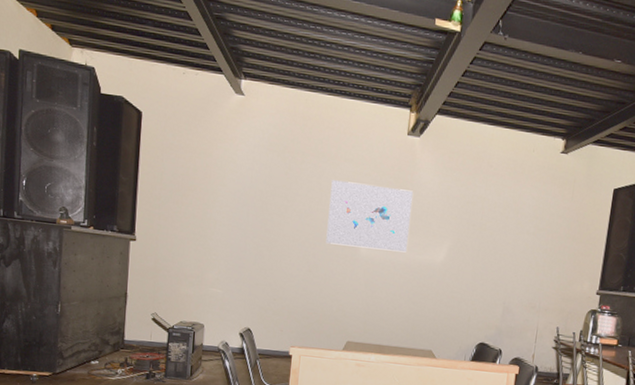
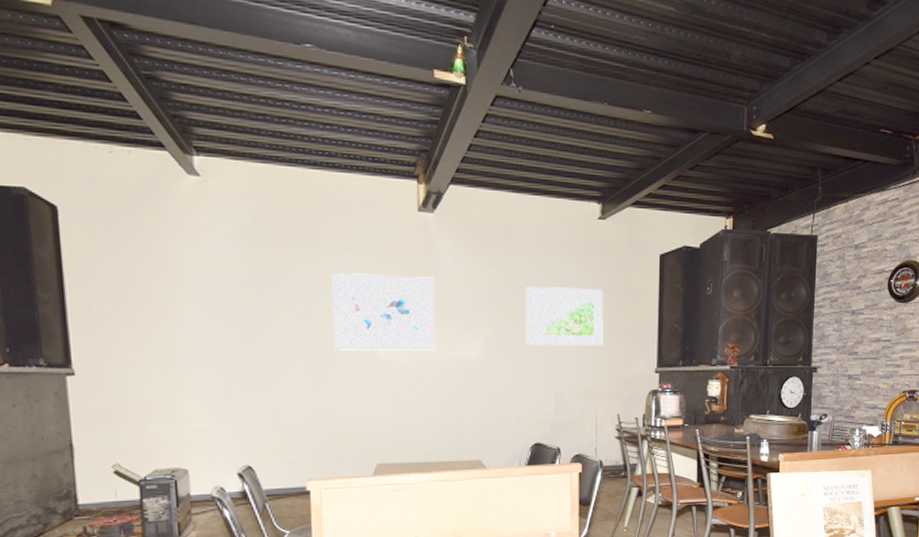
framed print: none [483,206,558,264] -> present [525,287,603,345]

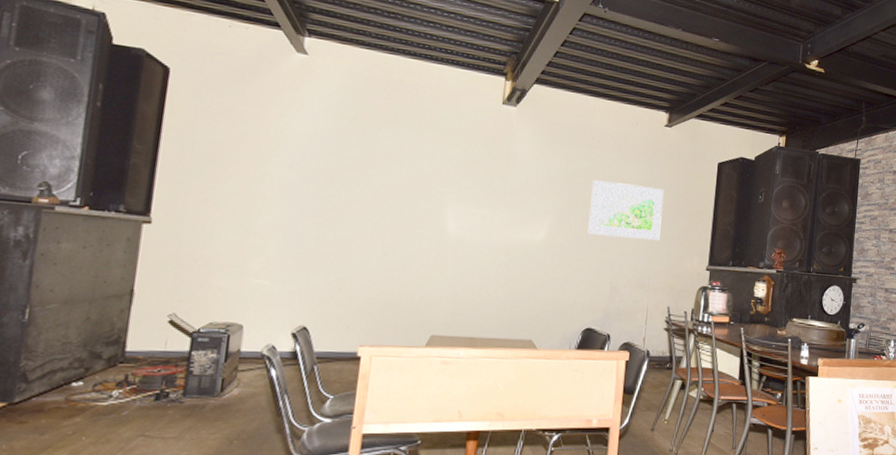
wall art: present [331,273,435,351] -> none [406,151,510,231]

